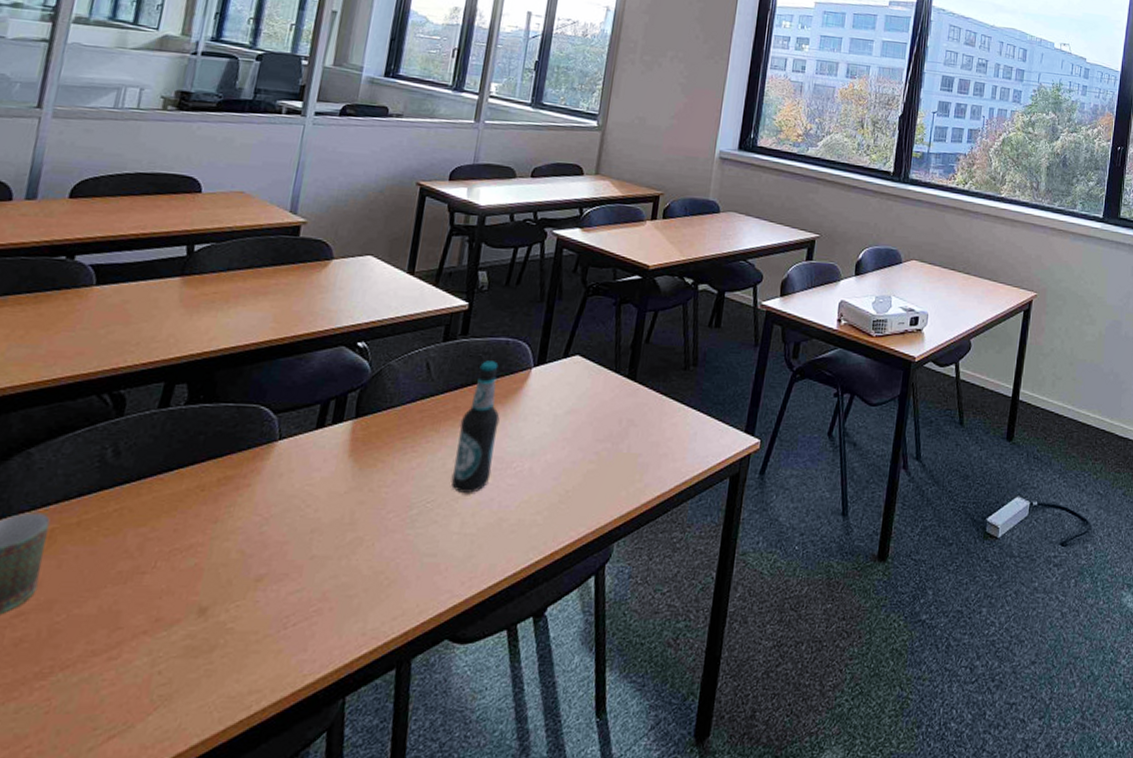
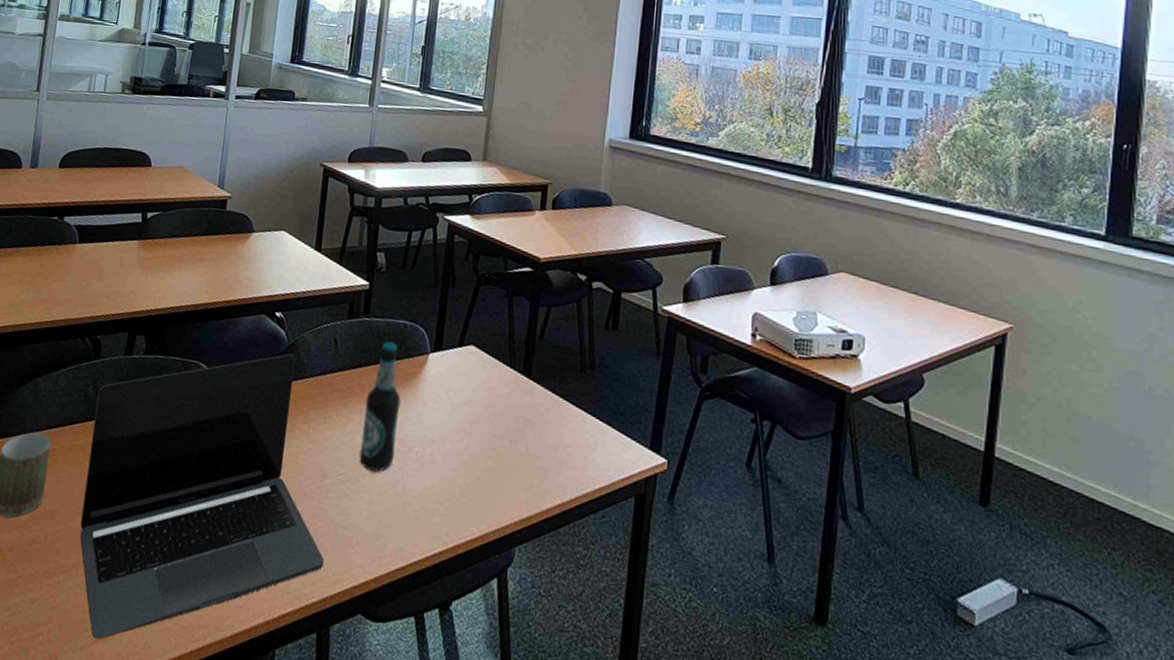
laptop: none [89,384,407,736] -> present [80,353,324,640]

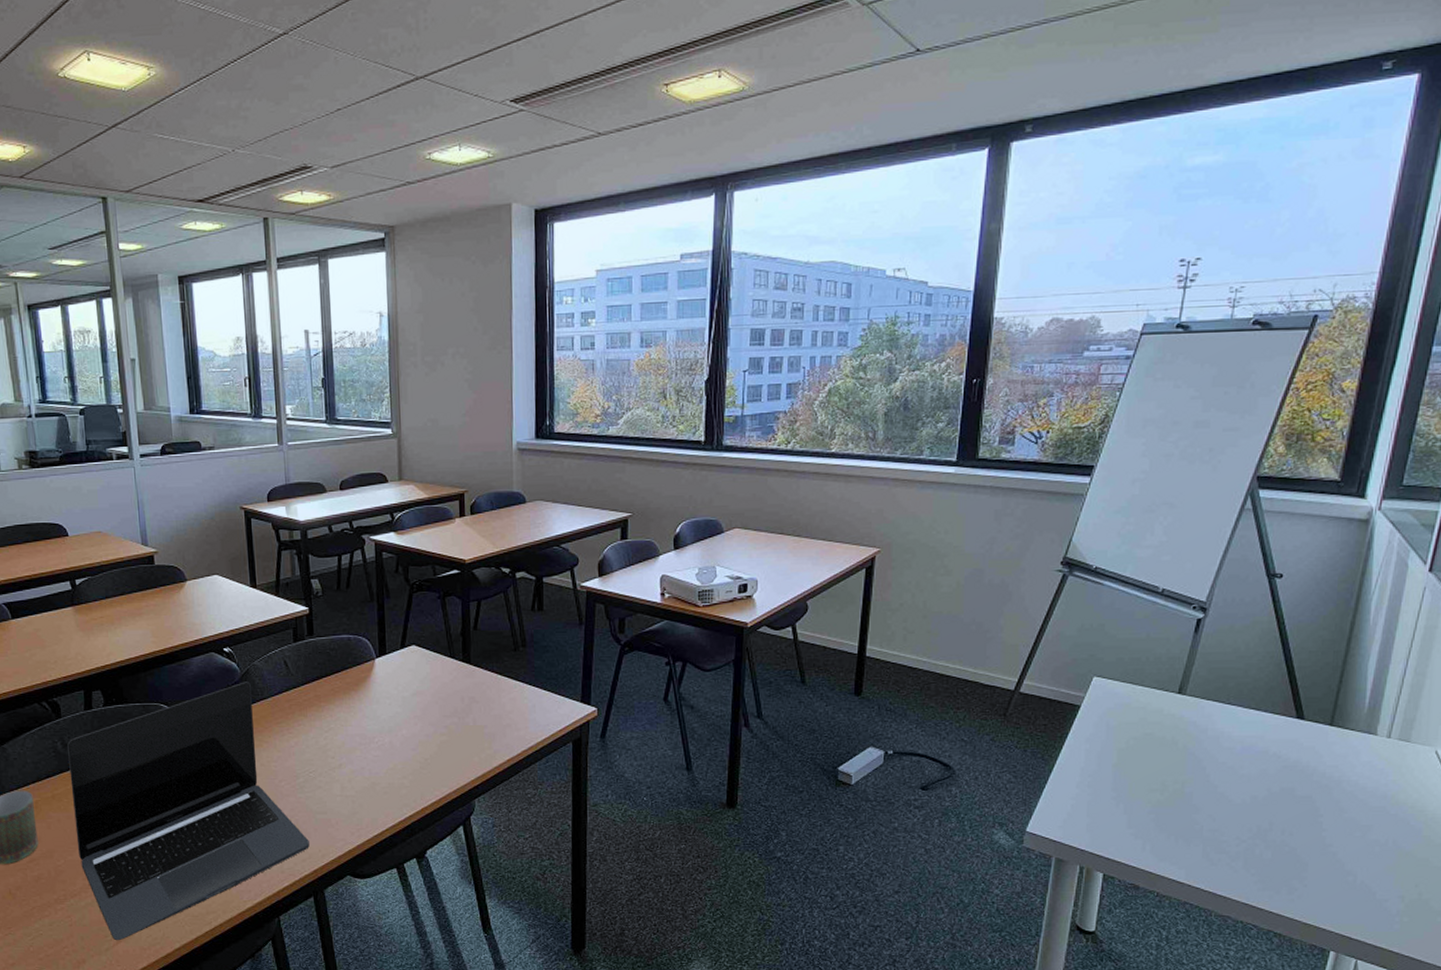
bottle: present [359,341,401,472] -> none [323,655,358,764]

